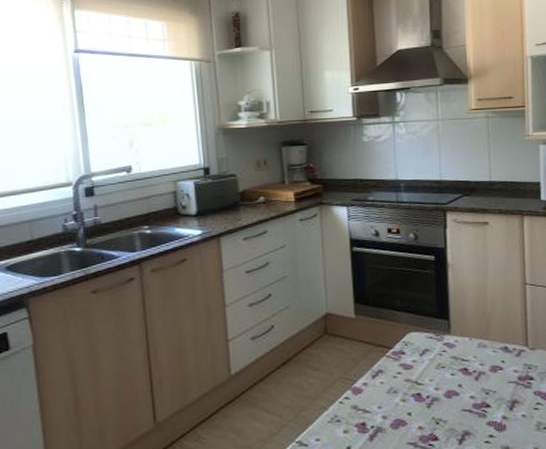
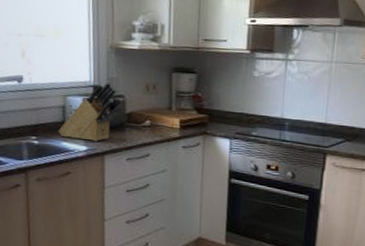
knife block: none [170,161,234,224] -> present [58,81,123,141]

